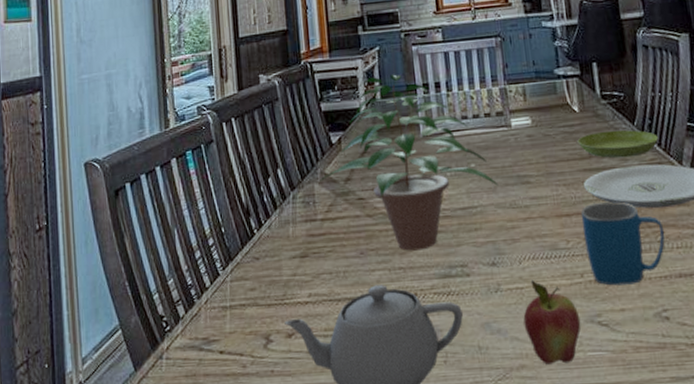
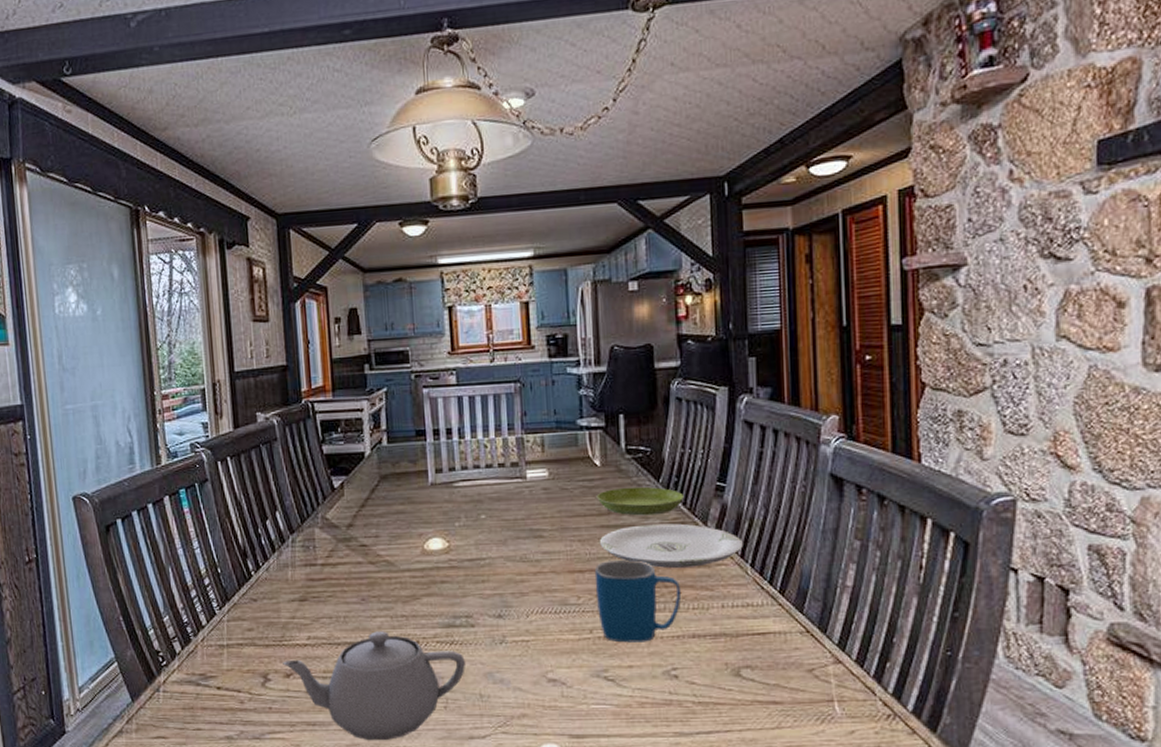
potted plant: present [320,74,499,251] -> none [320,418,509,600]
fruit: present [523,280,581,365] -> none [527,633,587,715]

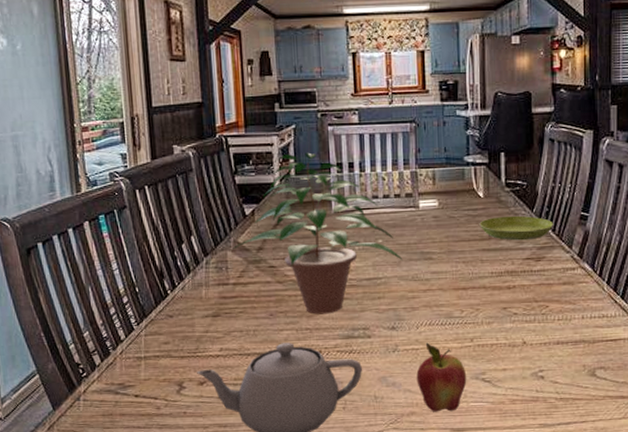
potted plant: none [320,418,509,600] -> present [232,152,403,315]
fruit: none [527,633,587,715] -> present [416,342,467,412]
mug: present [594,560,682,643] -> none [476,279,549,350]
plate: present [599,523,743,568] -> none [480,247,601,285]

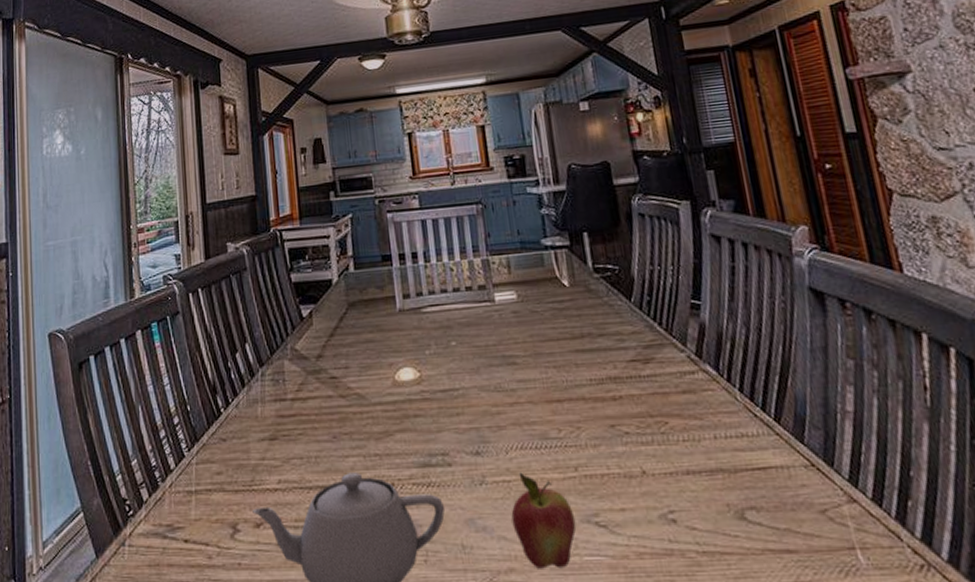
potted plant: present [232,152,403,315] -> none [290,243,482,436]
saucer: present [479,215,553,241] -> none [568,307,659,339]

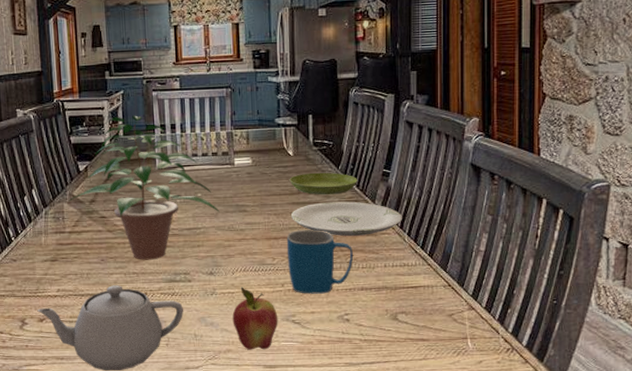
potted plant: none [290,243,482,436] -> present [68,115,220,260]
saucer: none [568,307,659,339] -> present [289,172,357,195]
mug: none [573,387,669,482] -> present [286,230,354,294]
plate: none [575,345,728,395] -> present [290,201,402,236]

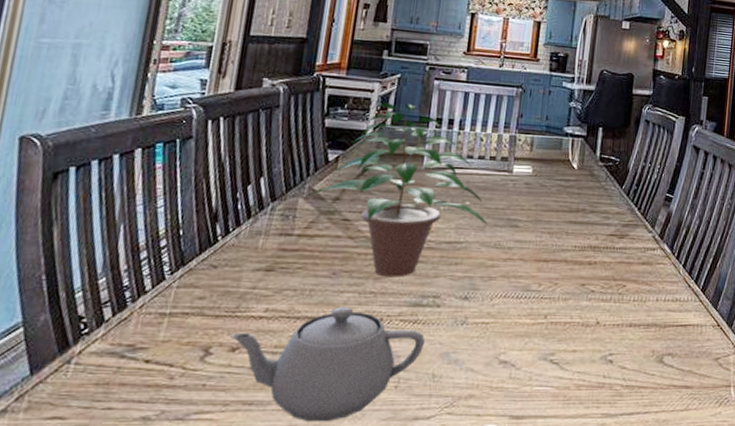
fruit: present [232,287,278,350] -> none [481,316,535,396]
mug: present [286,230,354,294] -> none [554,253,627,329]
saucer: present [289,172,357,195] -> none [569,189,640,217]
plate: present [290,201,402,236] -> none [565,223,680,264]

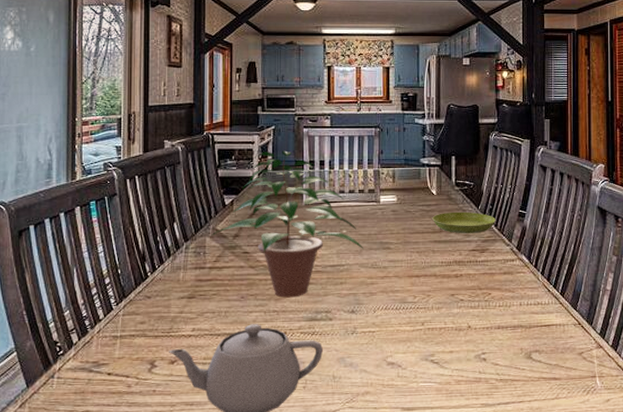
saucer: none [569,189,640,217] -> present [432,211,496,234]

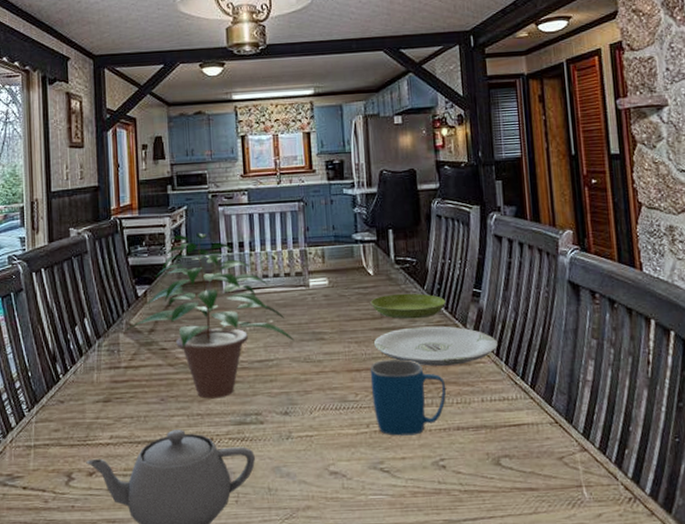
mug: none [428,268,491,333] -> present [370,359,447,436]
plate: none [432,240,536,274] -> present [373,326,498,366]

